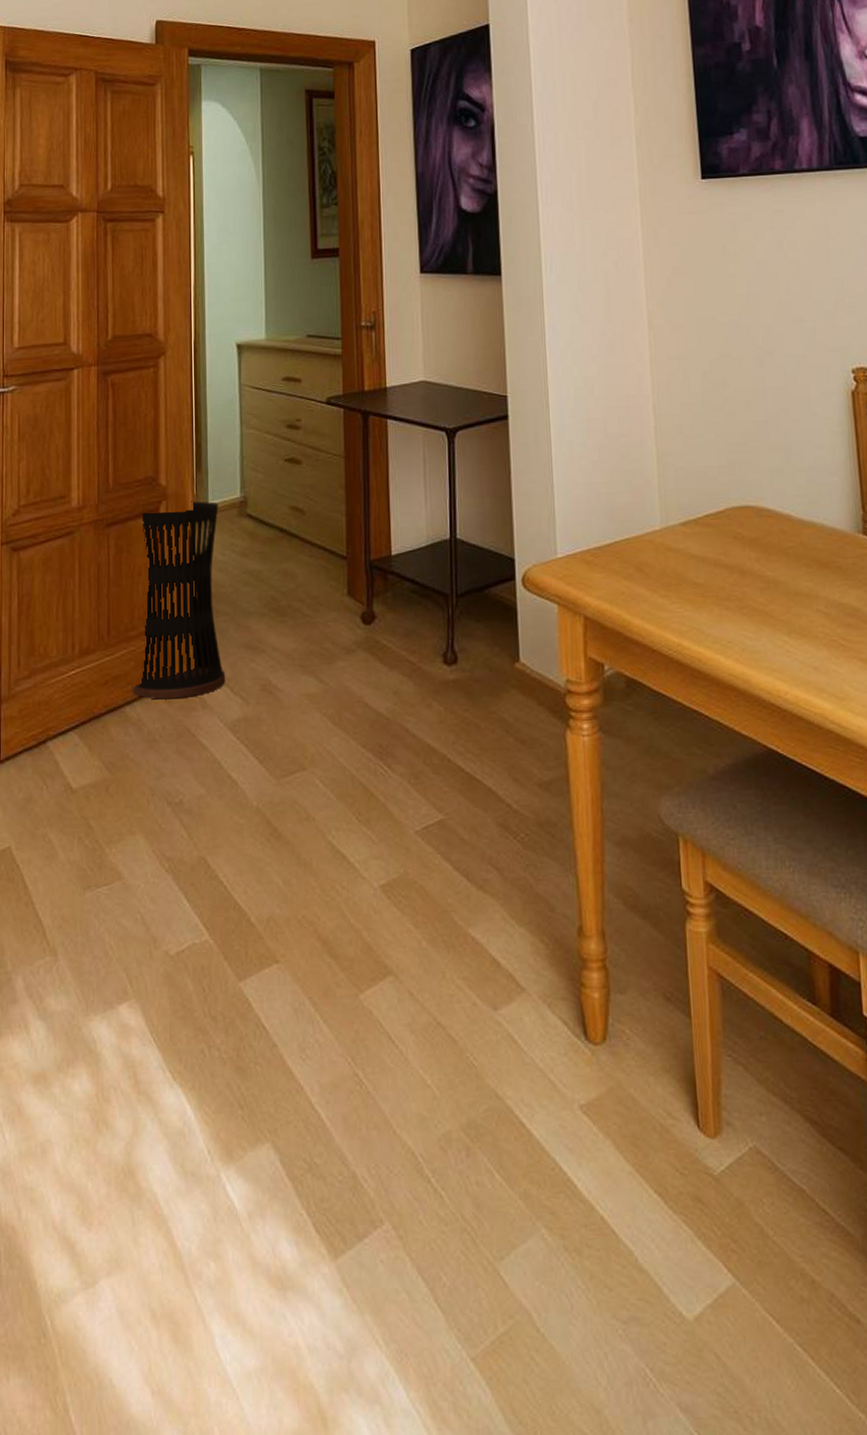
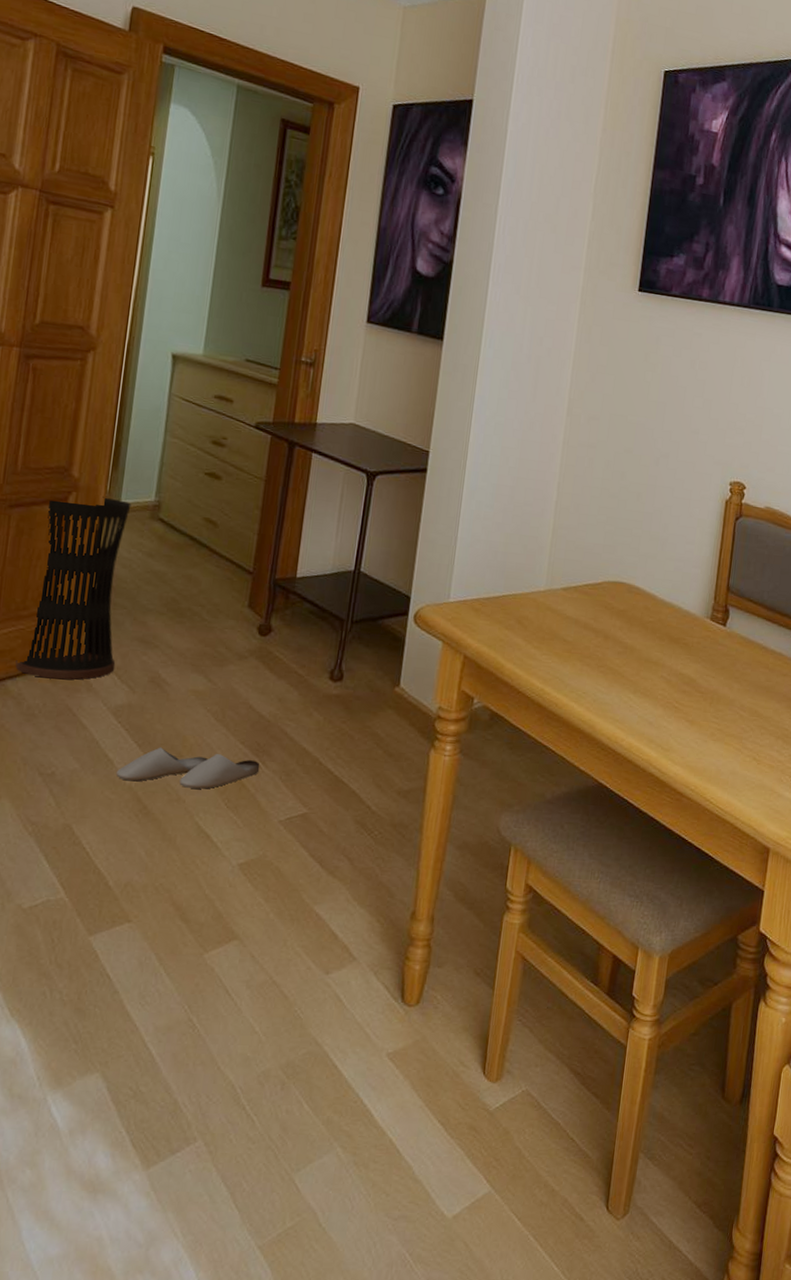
slippers: none [241,761,386,804] -> present [116,747,260,789]

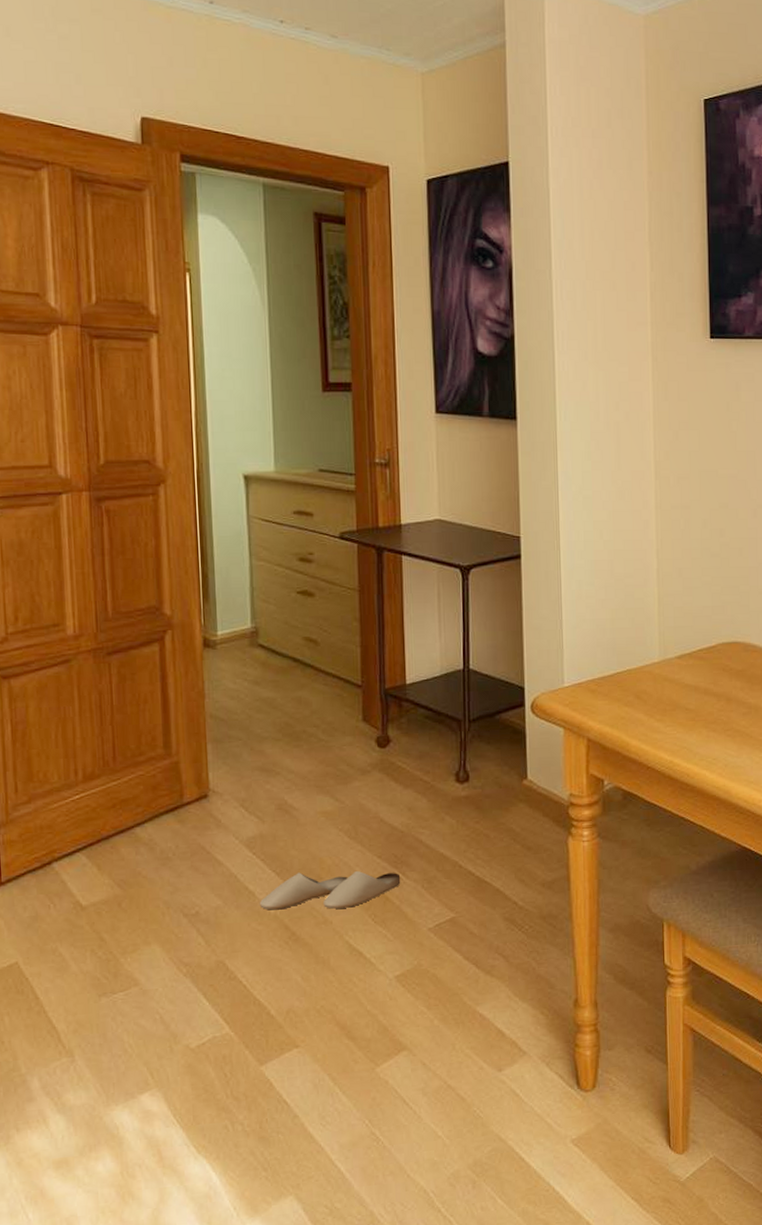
umbrella stand: present [15,497,132,680] -> none [141,631,241,821]

